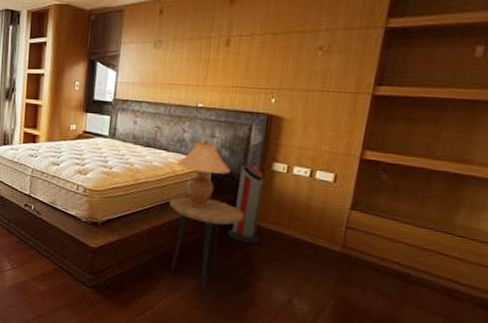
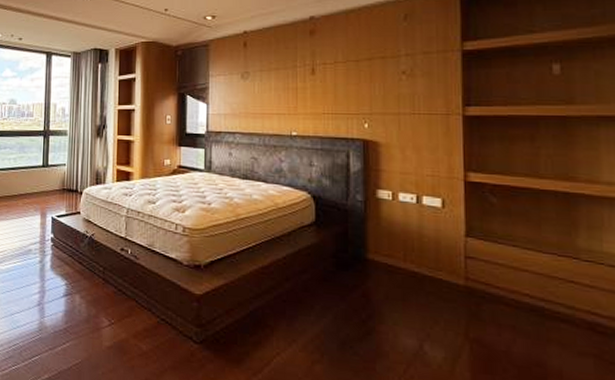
side table: present [168,195,244,293] -> none [274,230,355,343]
table lamp: present [177,139,232,210] -> none [278,168,335,245]
air purifier: present [227,165,264,244] -> none [341,194,376,282]

